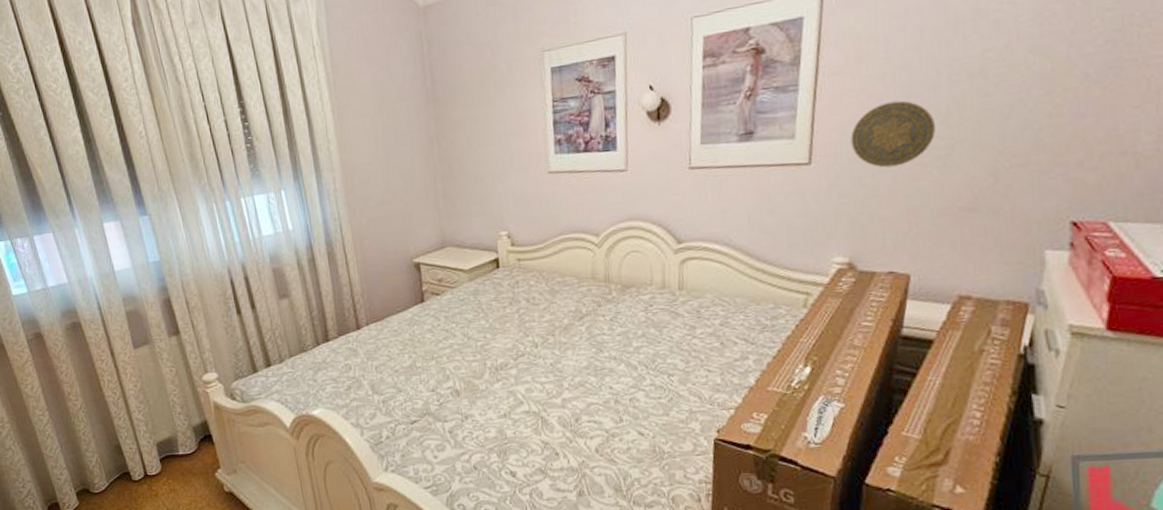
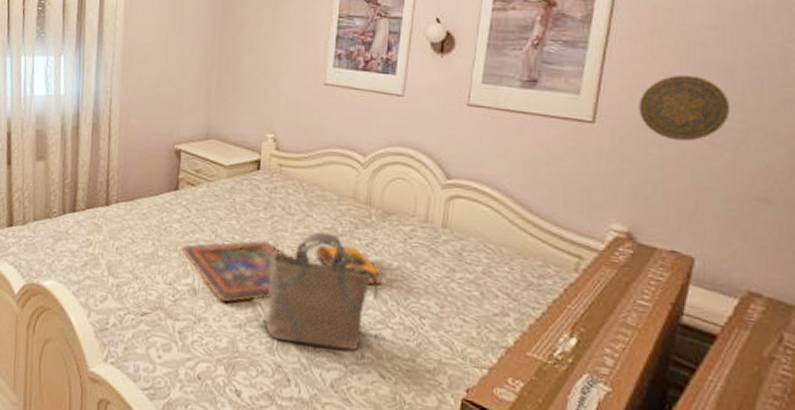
painted panel: none [437,333,534,398] -> present [181,240,283,304]
tote bag: none [524,315,628,421] -> present [266,232,378,351]
hardback book: none [565,323,630,356] -> present [316,245,384,286]

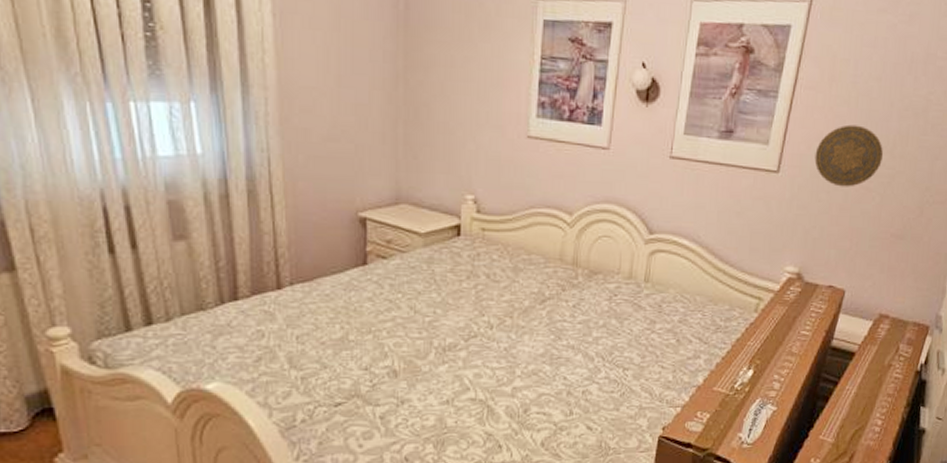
painted panel: present [181,240,283,304] -> none [376,311,489,381]
tote bag: present [266,232,378,351] -> none [475,298,585,411]
hardback book: present [316,245,384,286] -> none [524,309,590,345]

